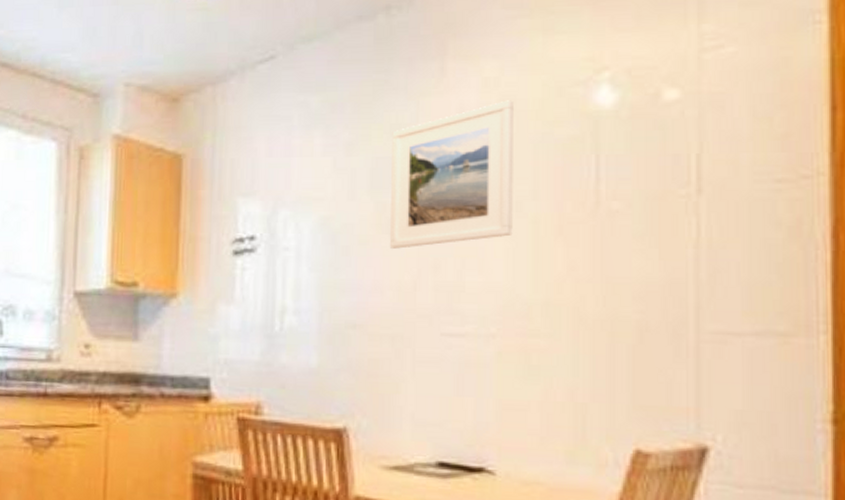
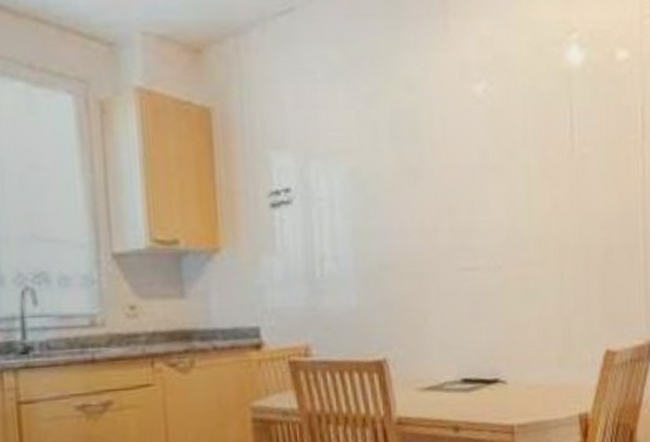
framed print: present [390,100,514,249] -> none [406,57,510,195]

